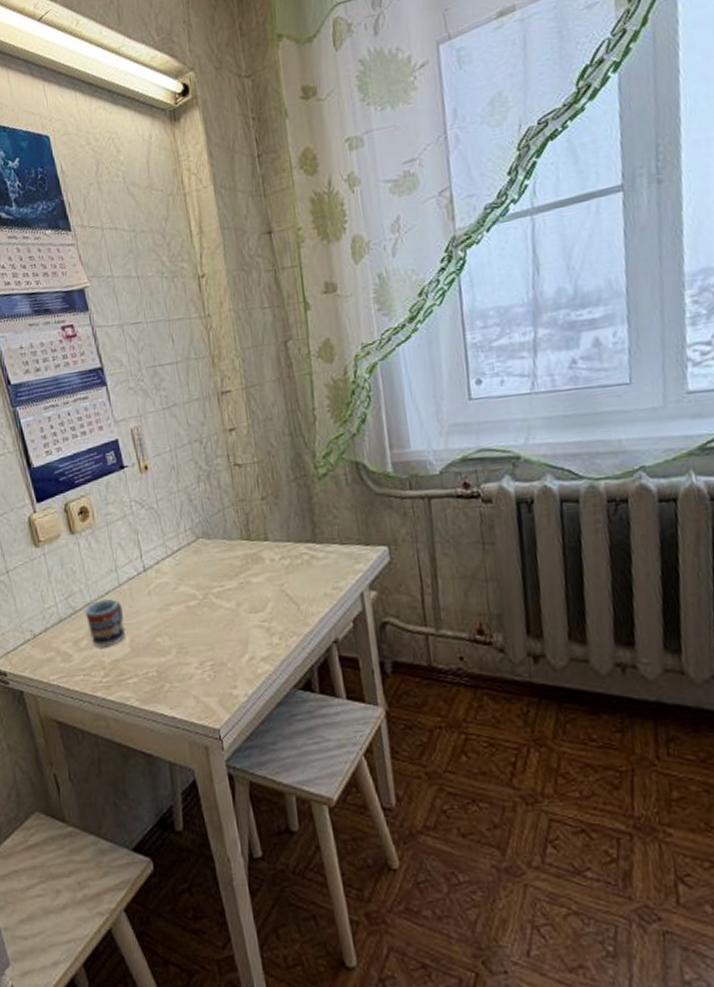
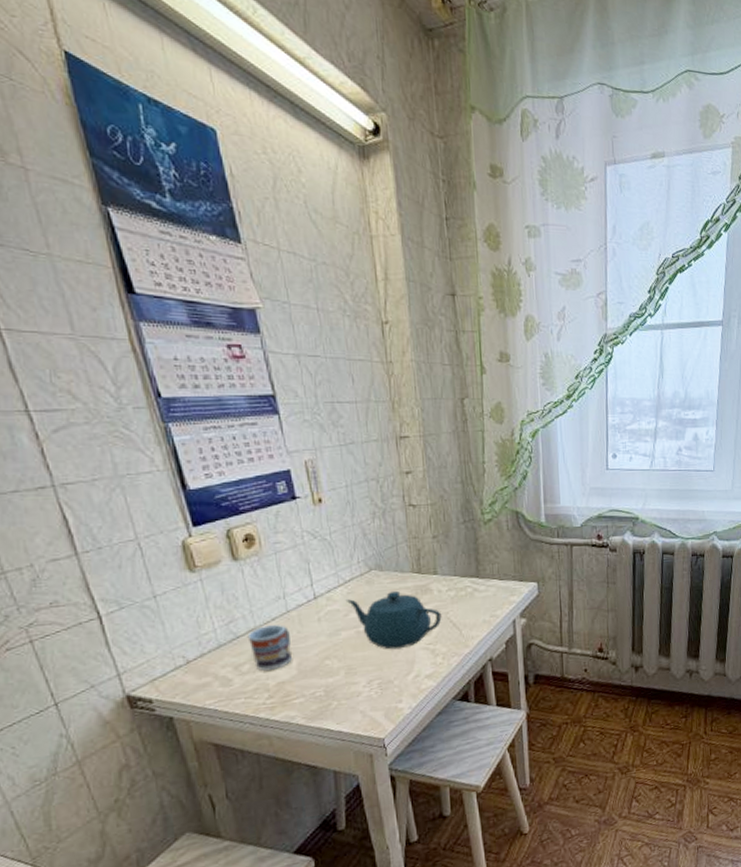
teapot: none [174,560,276,627] -> present [345,590,442,650]

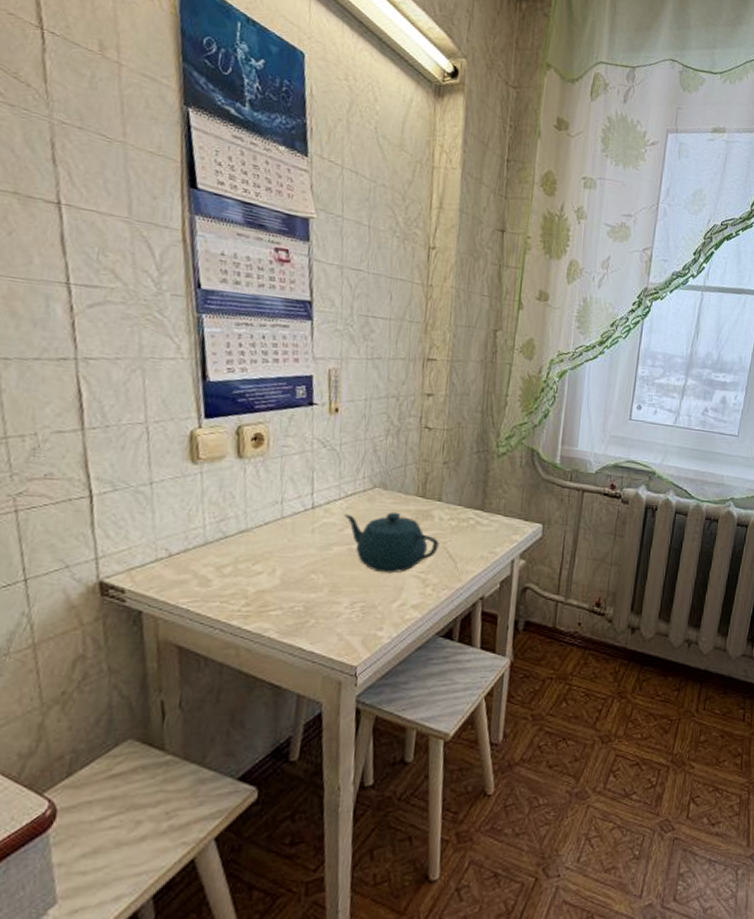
cup: present [247,625,293,671] -> none [236,529,280,576]

